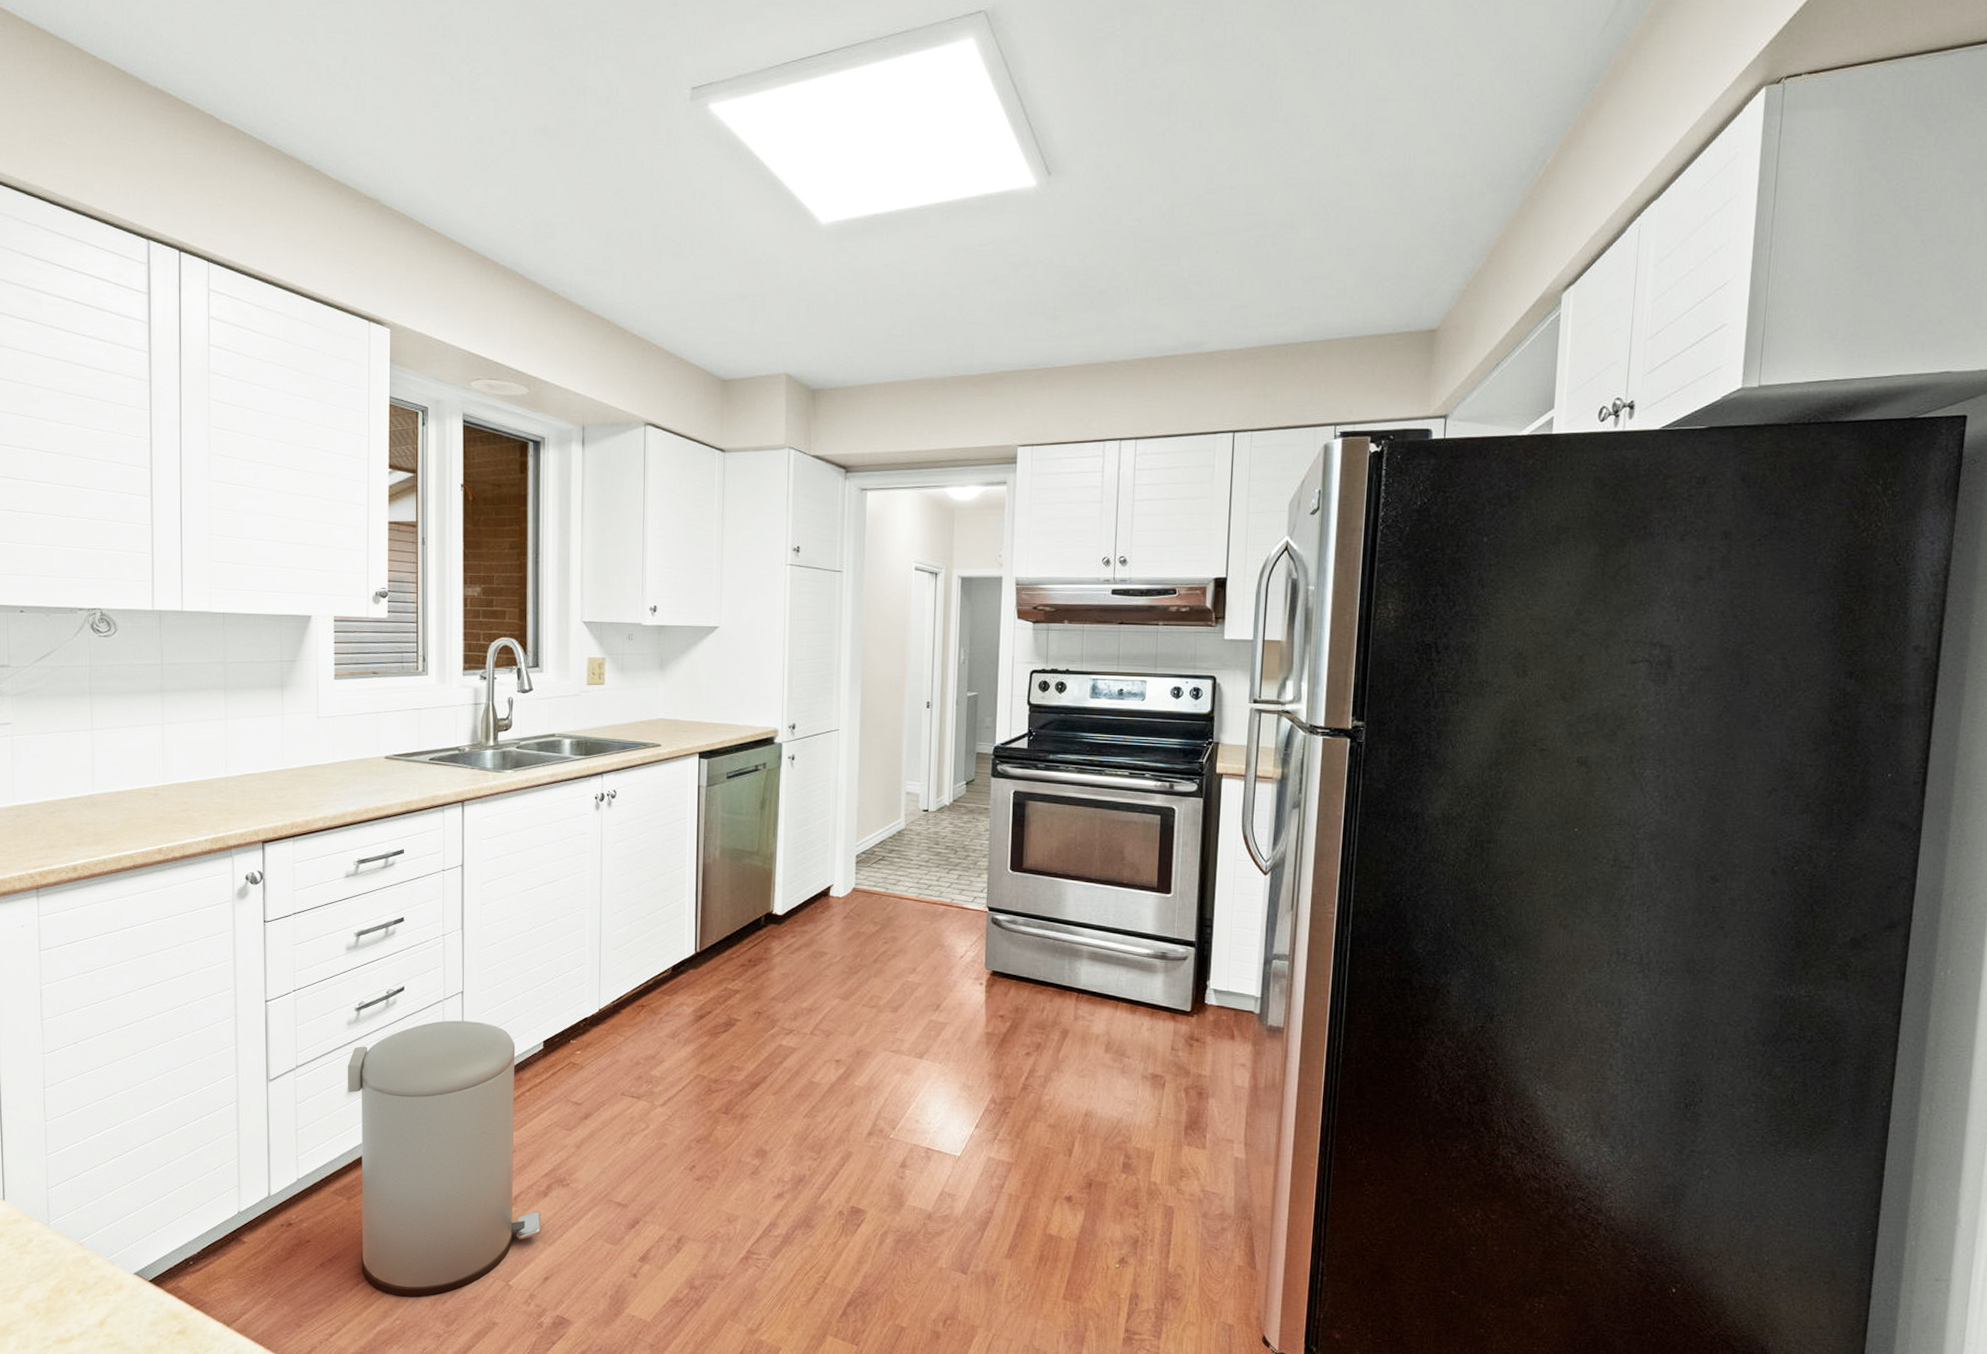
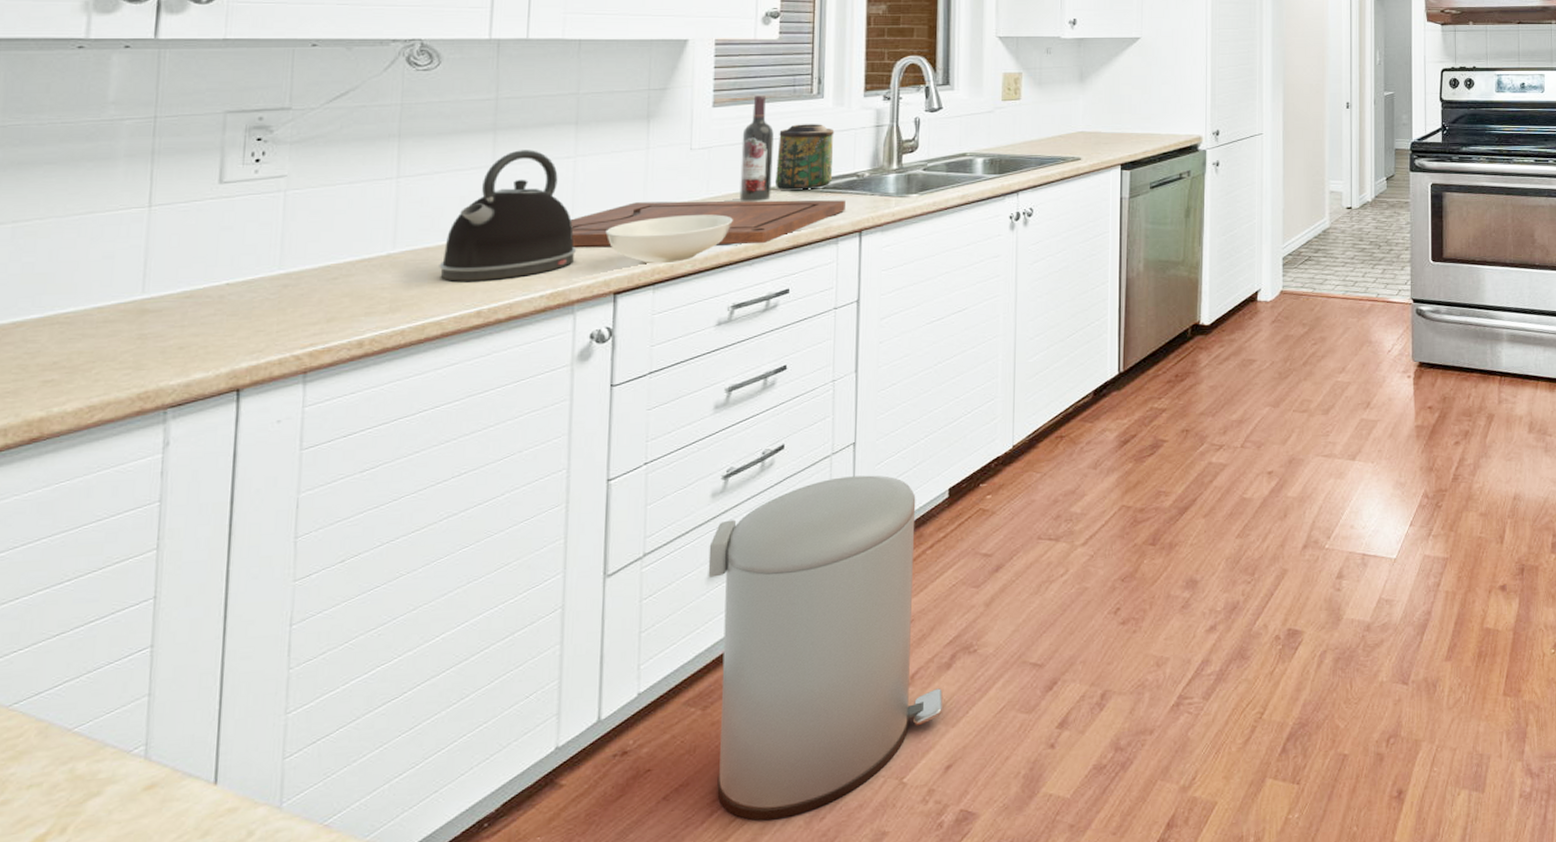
kettle: none [127,711,232,823] -> present [439,150,577,281]
cutting board: none [225,763,449,808] -> present [570,200,845,247]
bowl: none [253,777,355,819] -> present [605,214,733,264]
wine bottle: none [360,669,386,769] -> present [739,94,774,202]
canister: none [388,699,438,760] -> present [774,124,835,190]

